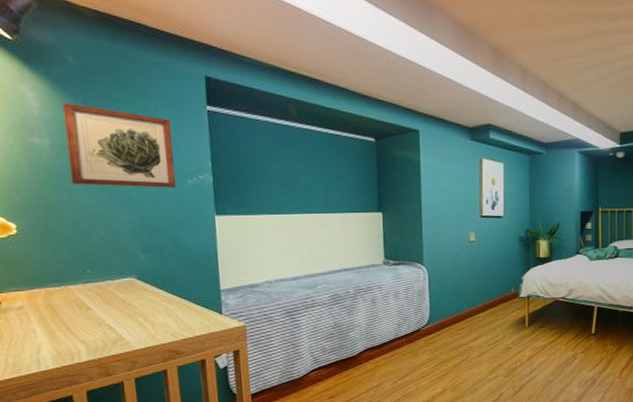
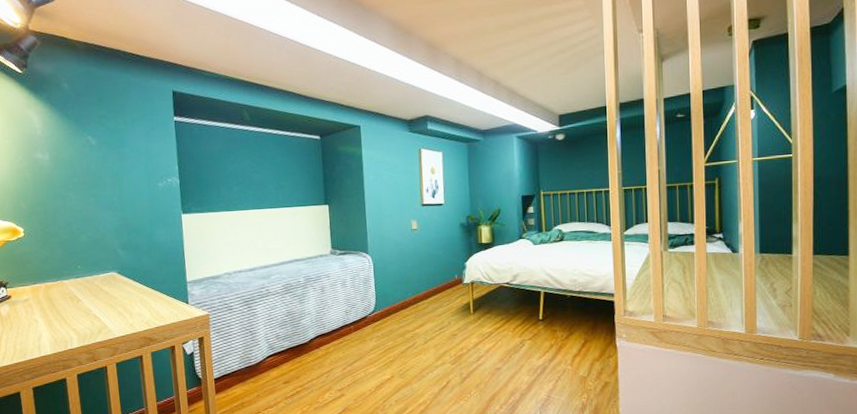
wall art: present [62,103,177,188] -> none [59,122,150,192]

